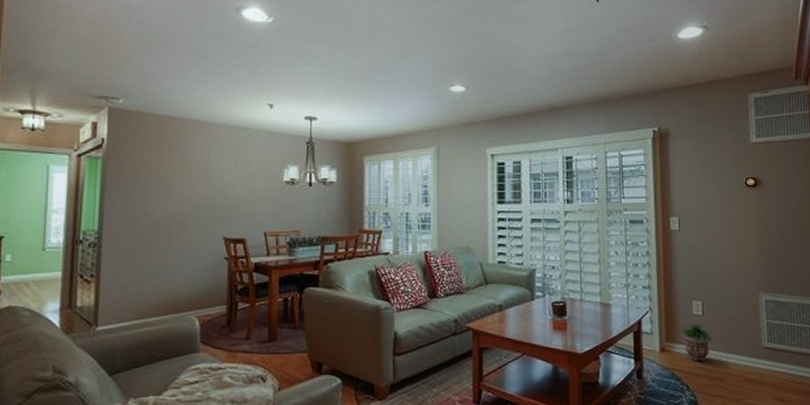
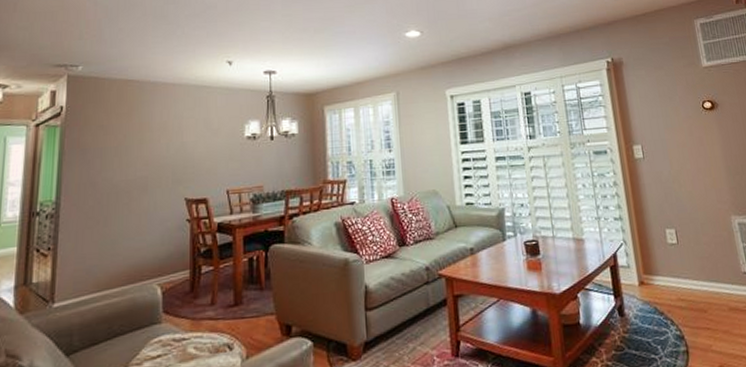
potted plant: present [681,323,714,361] -> none [657,252,692,293]

